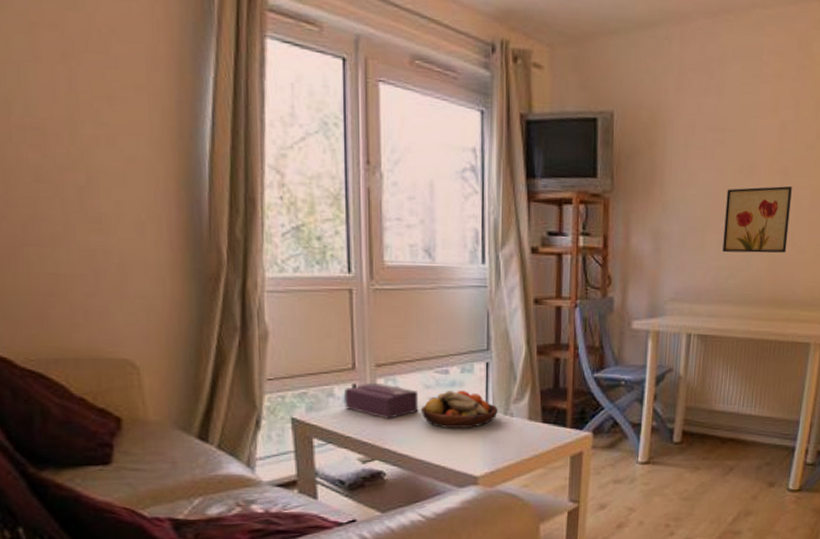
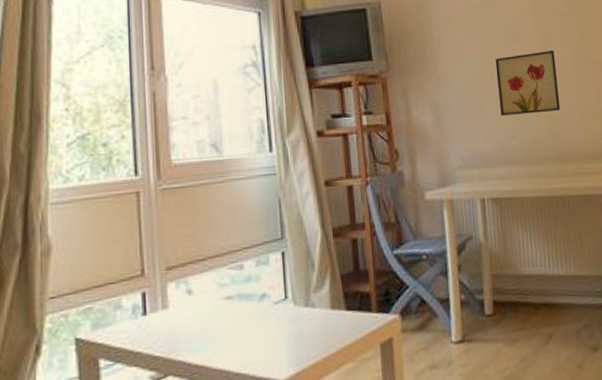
tissue box: present [345,382,419,419] -> none [133,287,214,327]
fruit bowl: present [420,391,498,428] -> none [215,285,298,330]

